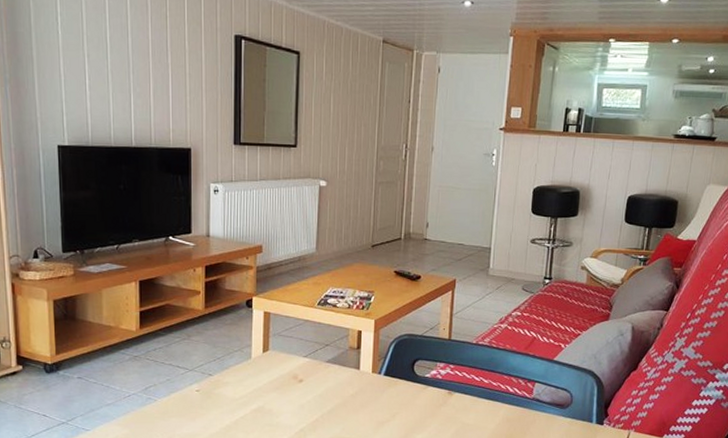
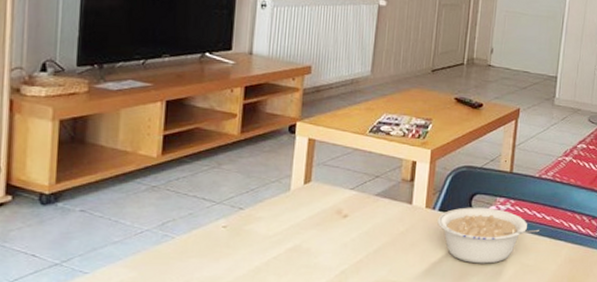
legume: none [383,372,478,423] -> present [437,207,539,264]

